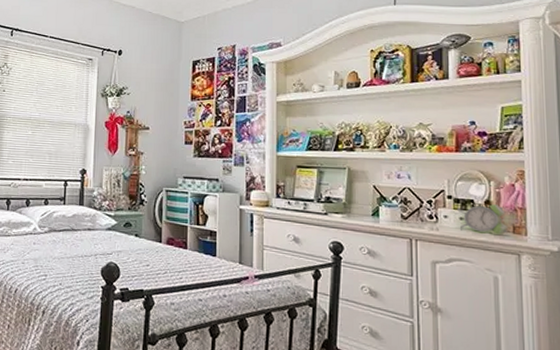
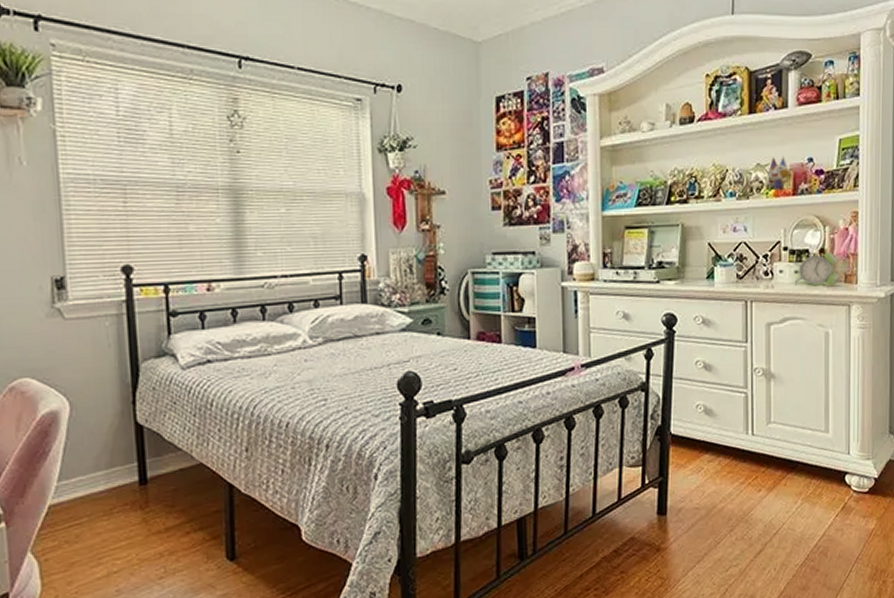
decorative figurine: none [428,118,454,146] -> present [765,155,792,190]

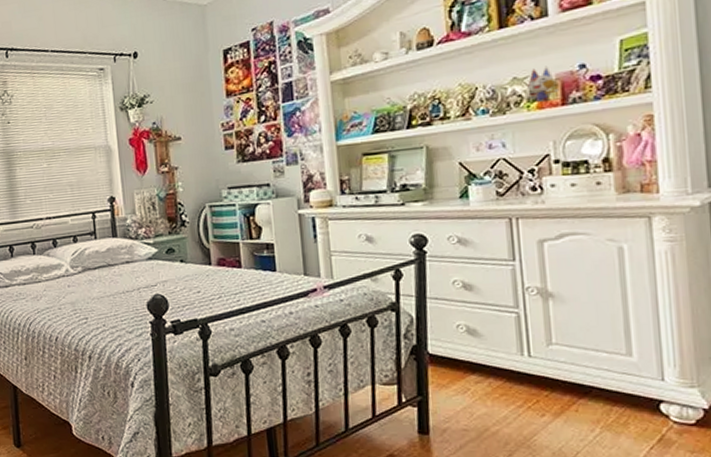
alarm clock: present [793,252,845,287] -> none [567,161,640,199]

